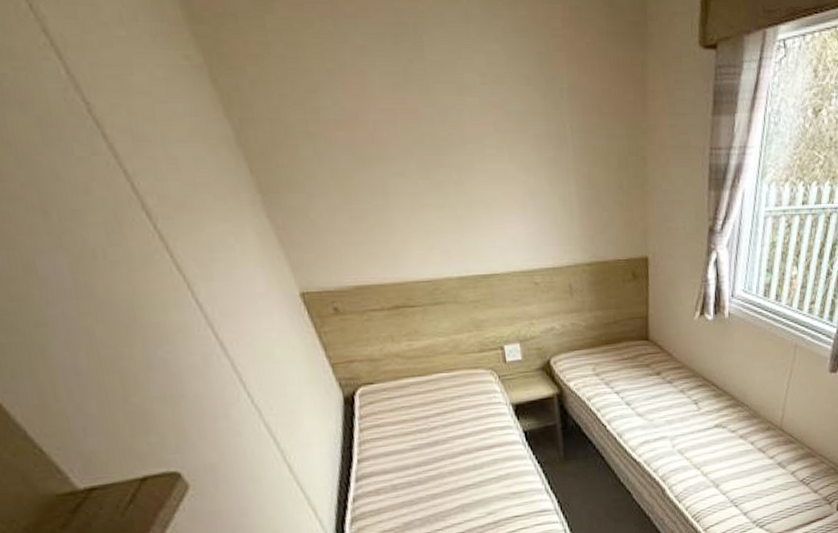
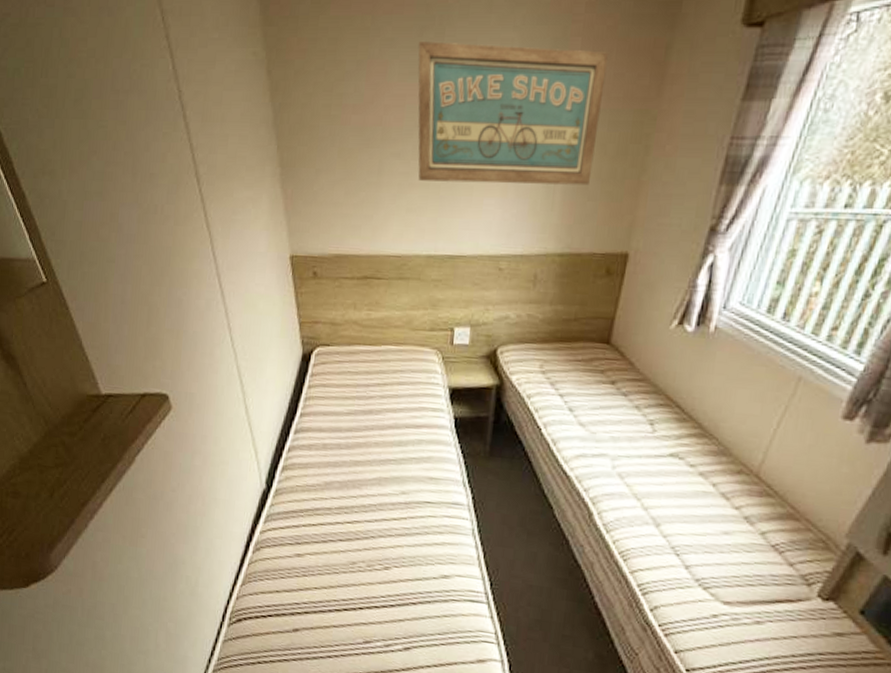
wall art: none [395,50,601,201] -> present [418,41,608,186]

